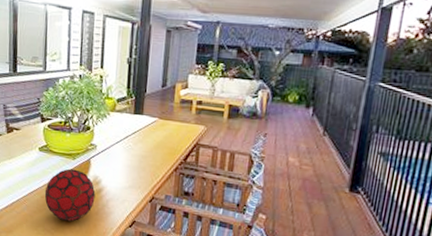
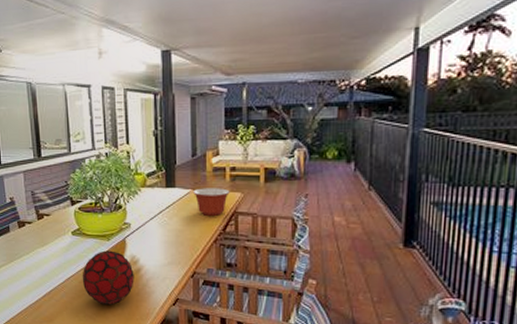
mixing bowl: none [160,117,194,146] -> present [194,188,230,216]

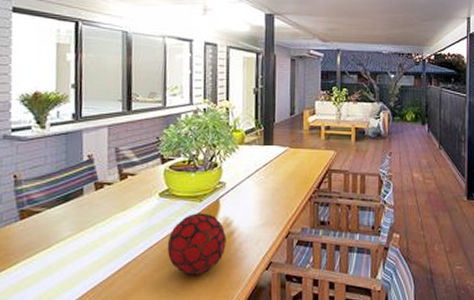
mixing bowl: present [194,188,230,216] -> none [290,146,324,173]

